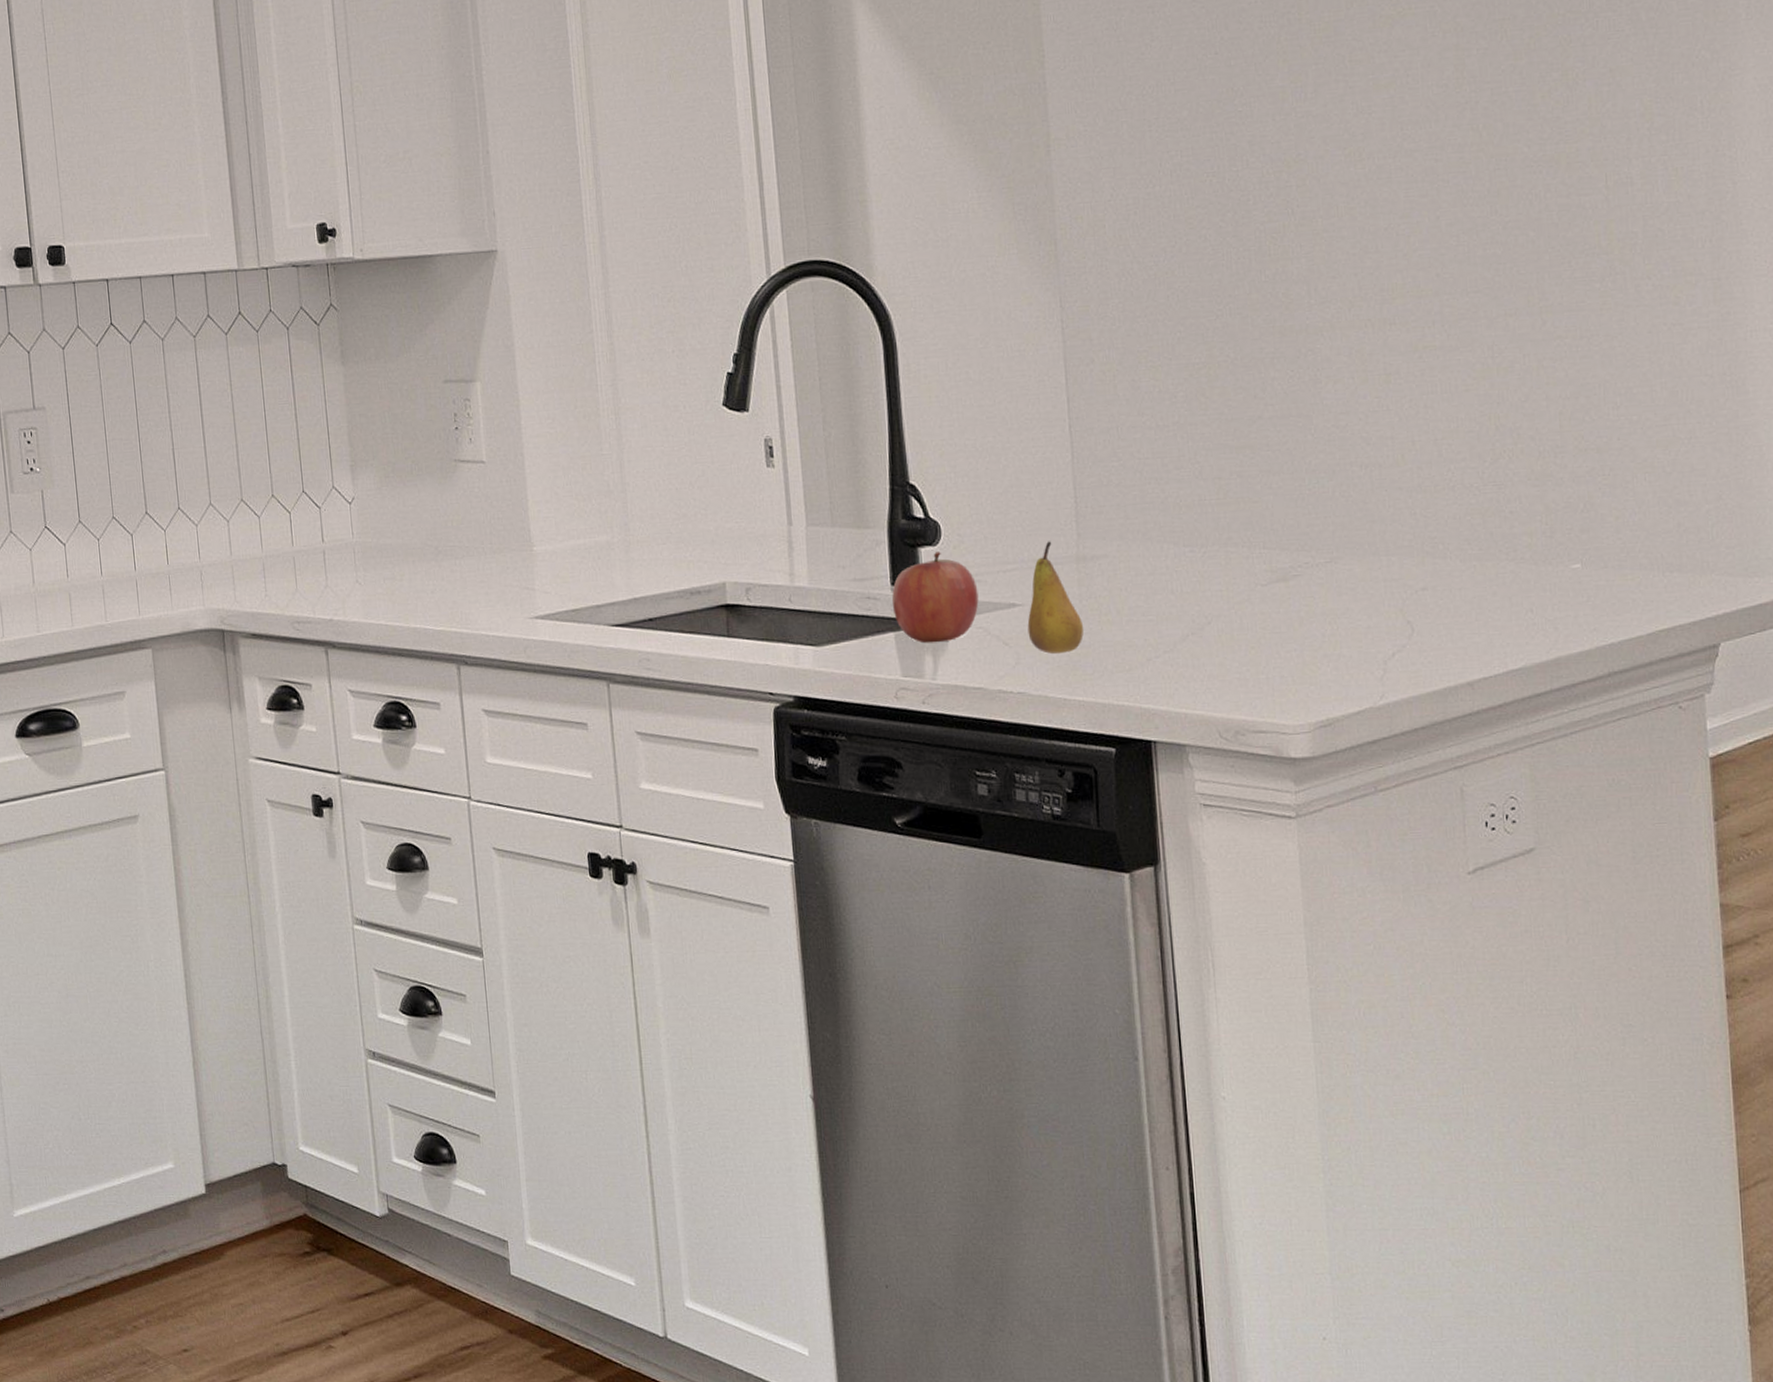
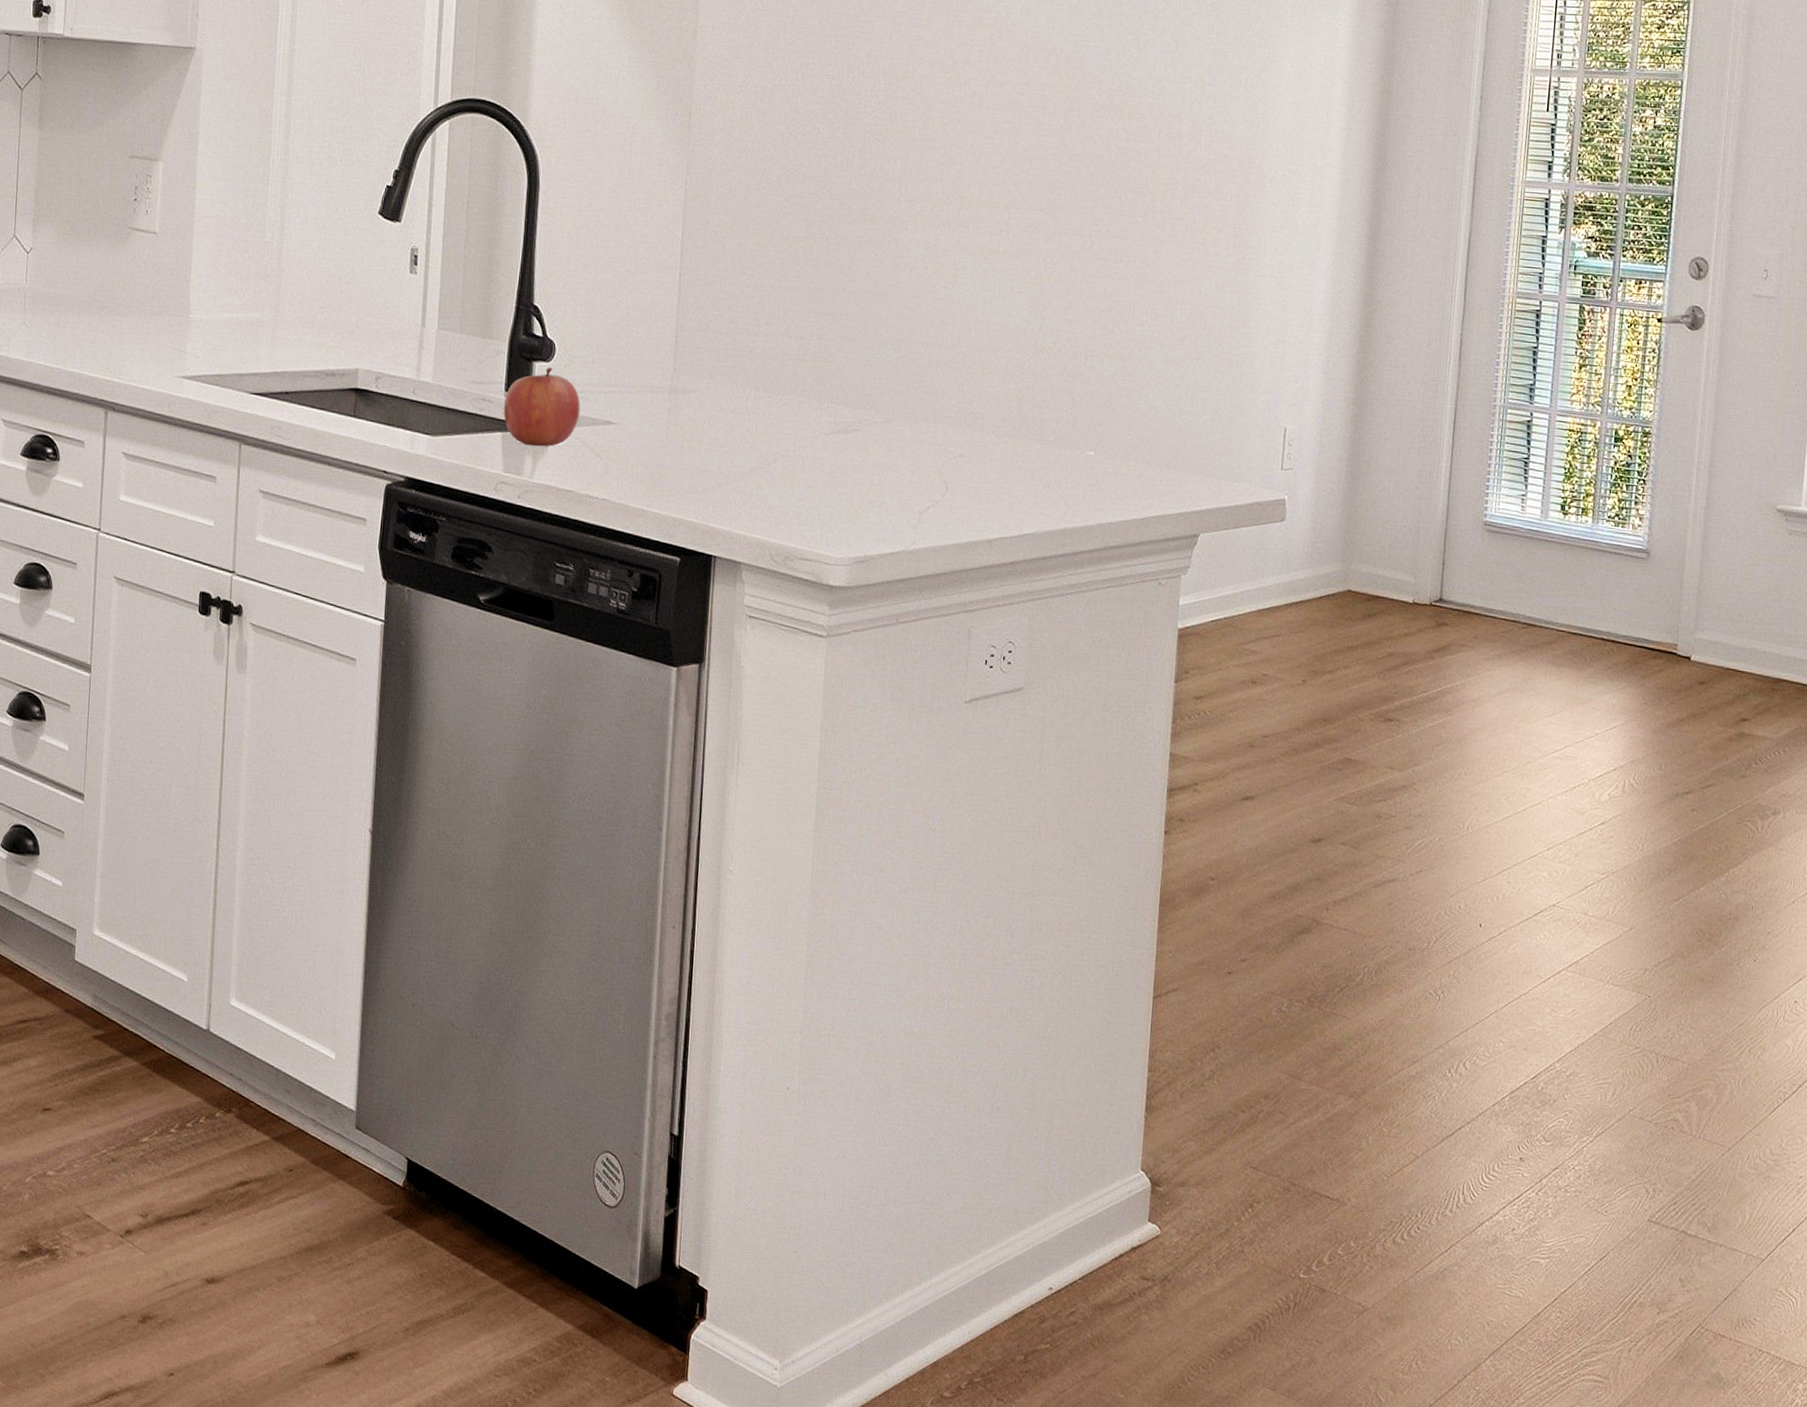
fruit: present [1027,541,1084,655] -> none [618,371,667,471]

